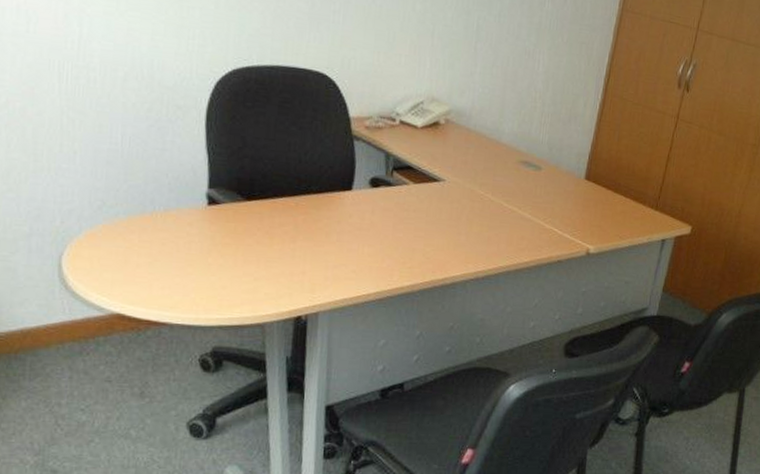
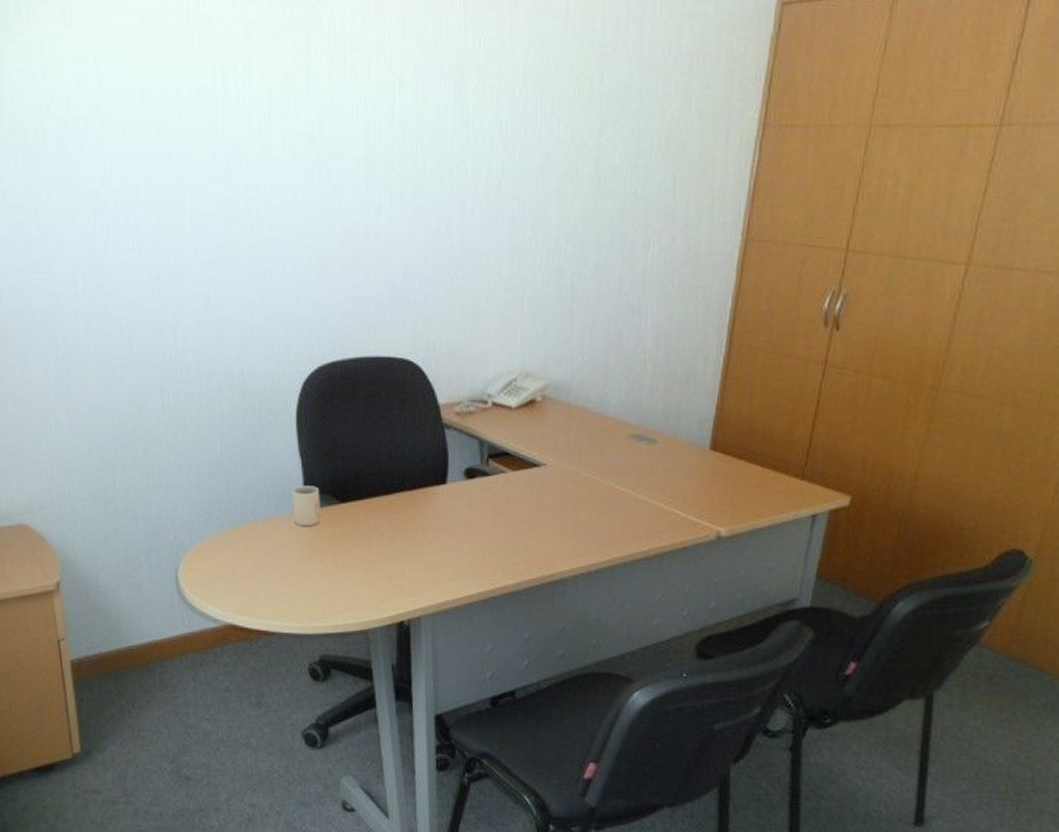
mug: none [194,181,226,221] -> present [292,486,322,526]

